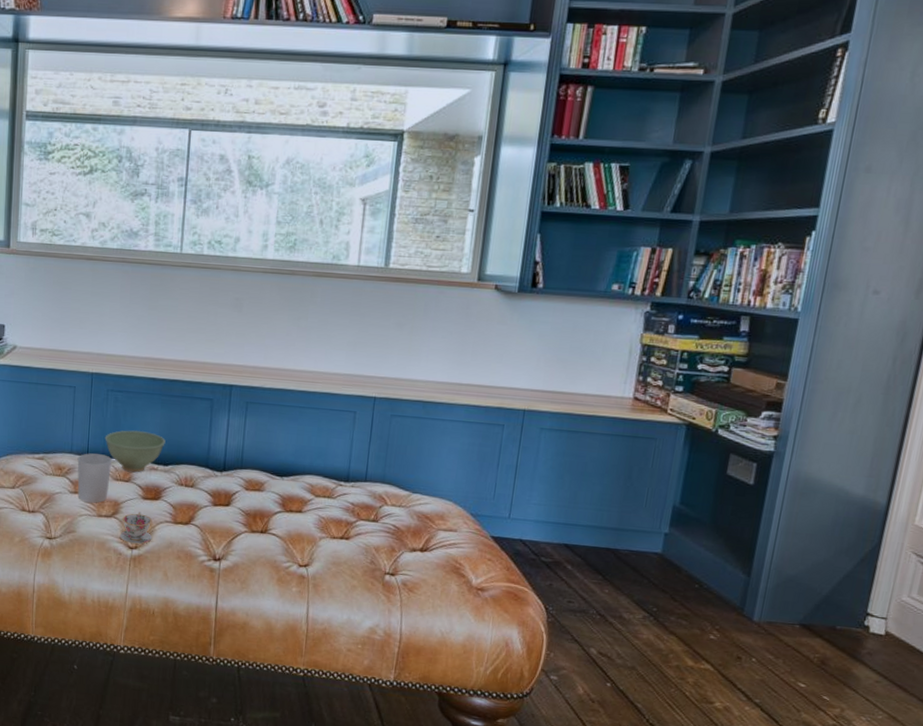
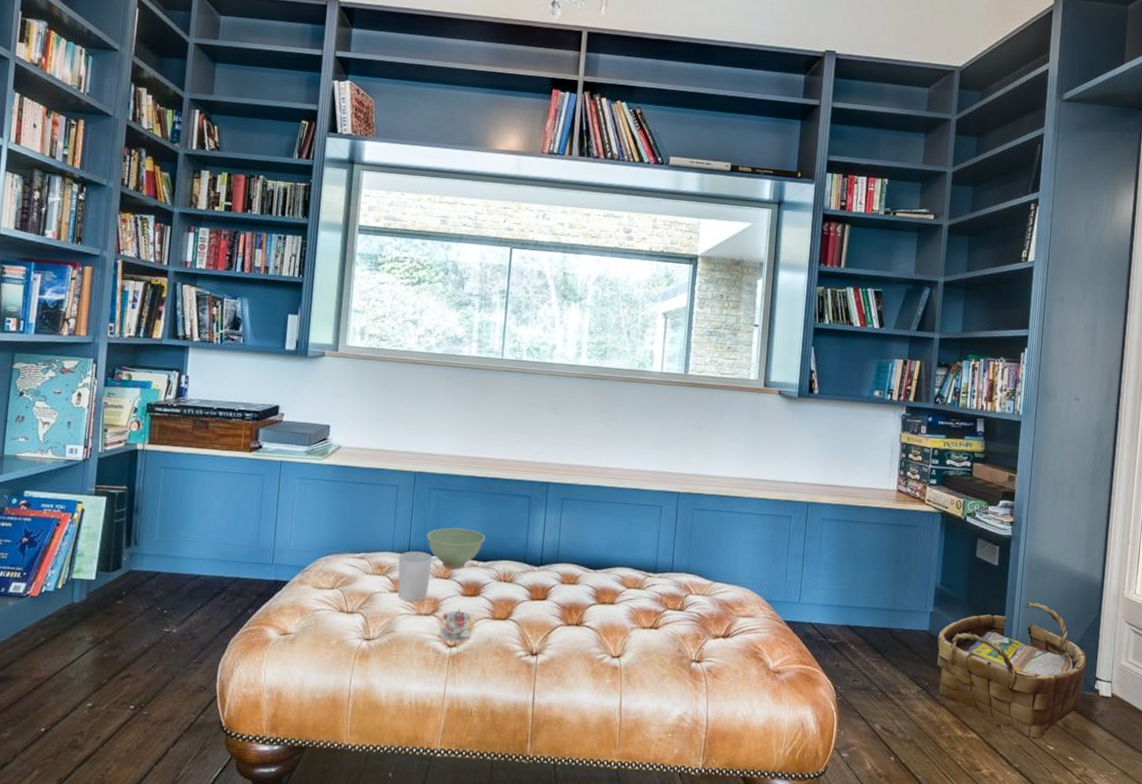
woven basket: none [669,526,858,675] -> present [937,602,1087,739]

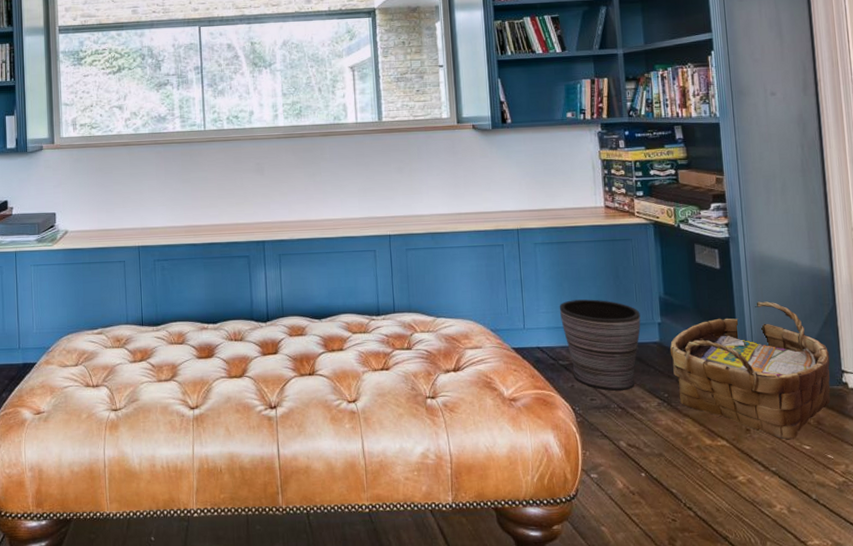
candle holder: present [397,551,433,602] -> none [133,321,166,370]
bowl: present [426,527,485,570] -> none [156,294,212,335]
teacup: present [438,608,472,642] -> none [180,371,211,404]
planter pot: none [836,579,915,675] -> present [559,299,641,391]

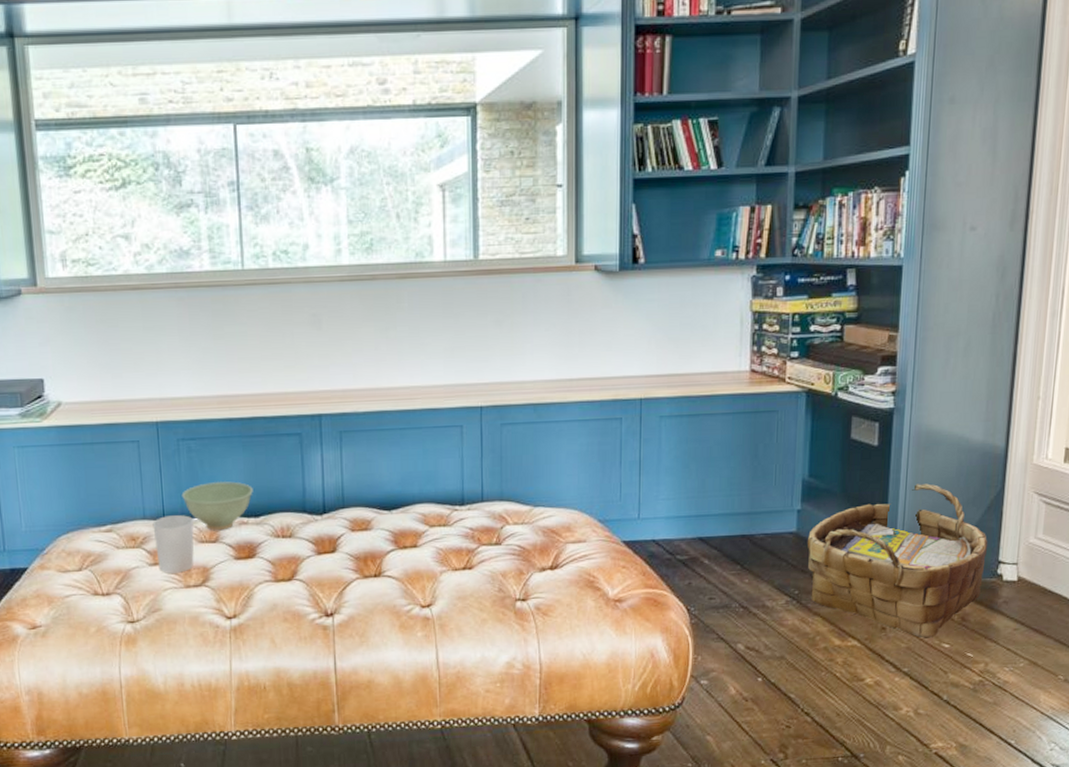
candle holder: none [133,321,166,370] -> present [152,515,194,574]
bowl: none [156,294,212,335] -> present [181,481,253,531]
planter pot: present [559,299,641,391] -> none [682,483,778,588]

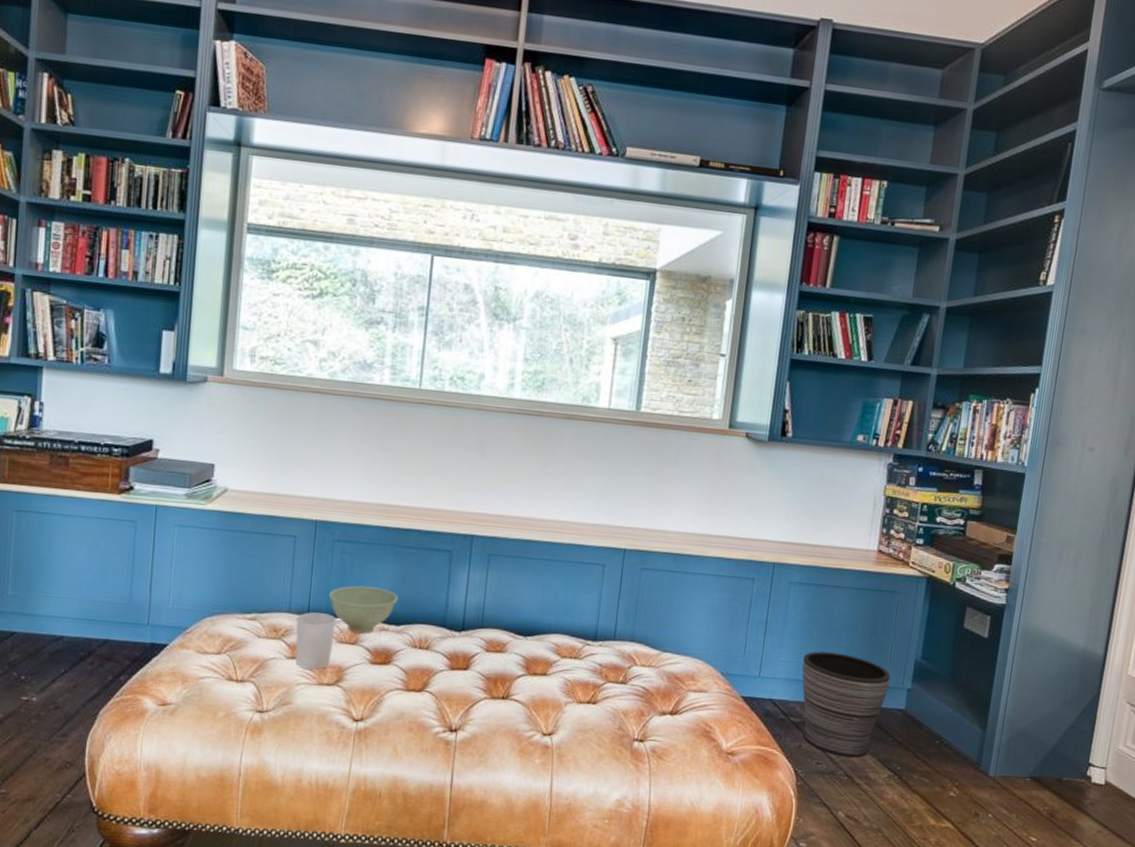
planter pot: none [682,483,778,588] -> present [802,651,891,758]
woven basket: present [807,483,988,638] -> none [912,679,1081,830]

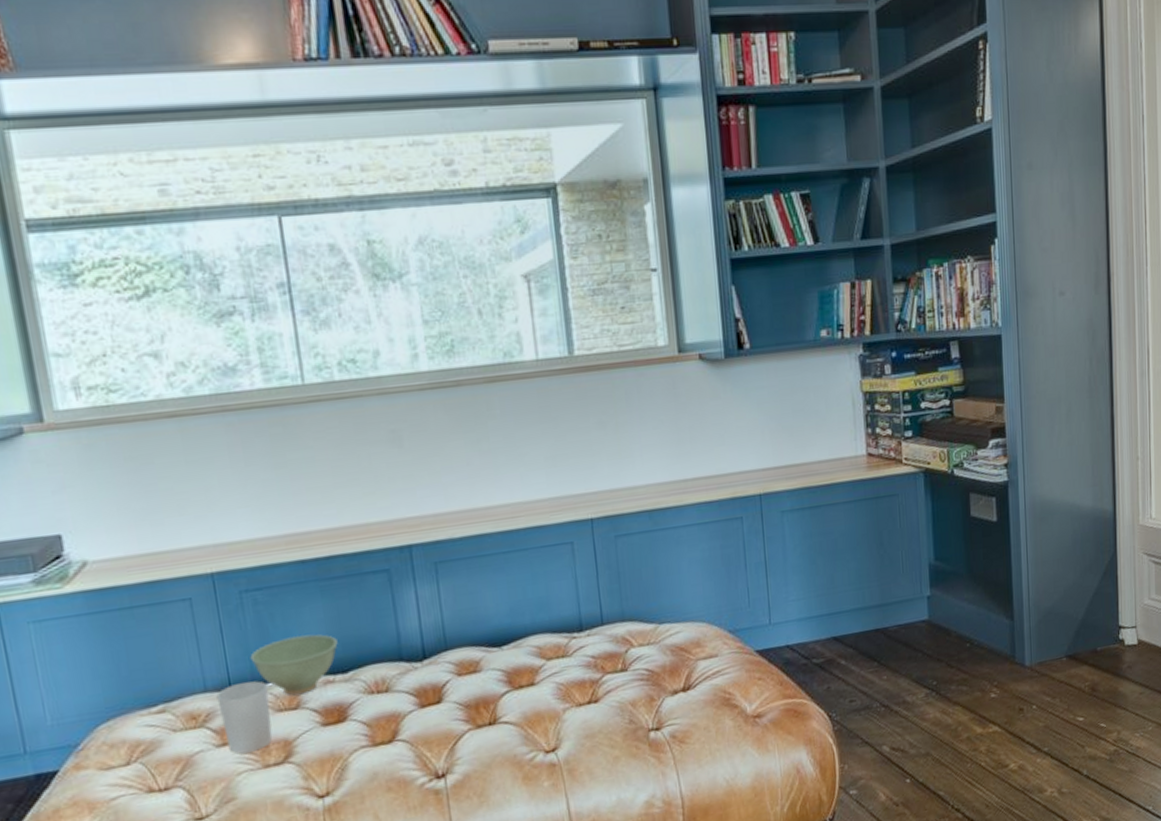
planter pot: present [802,651,891,758] -> none [812,575,908,688]

